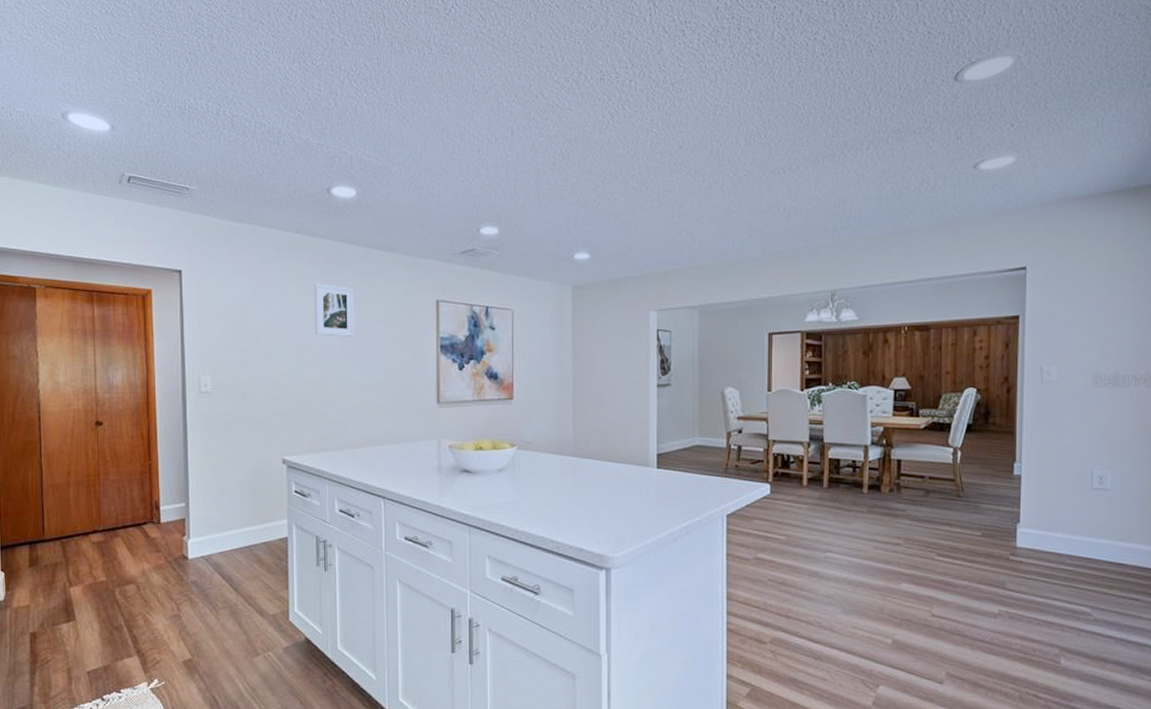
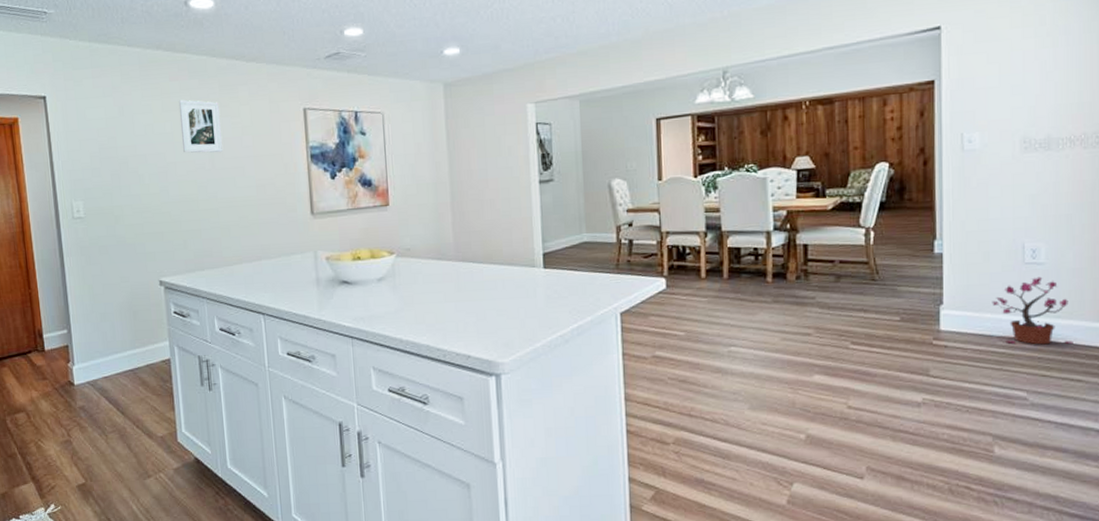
potted plant: none [1063,501,1133,565] -> present [992,276,1073,345]

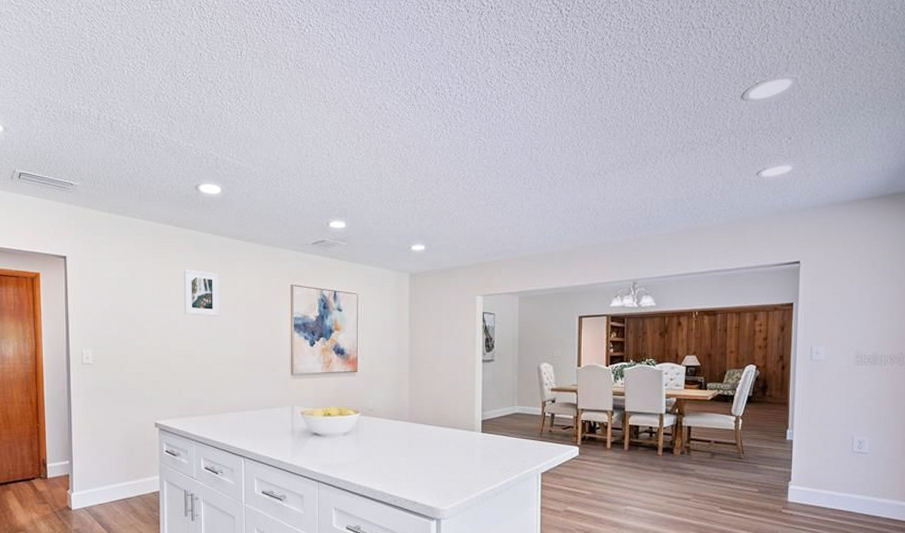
potted plant: present [992,276,1073,345] -> none [827,463,886,517]

